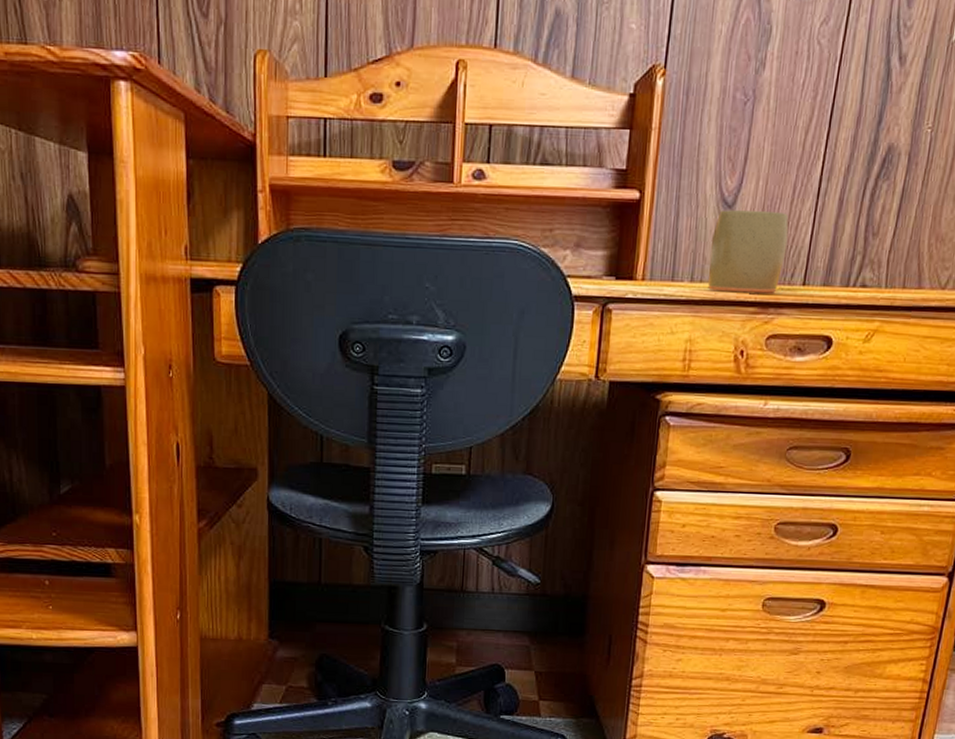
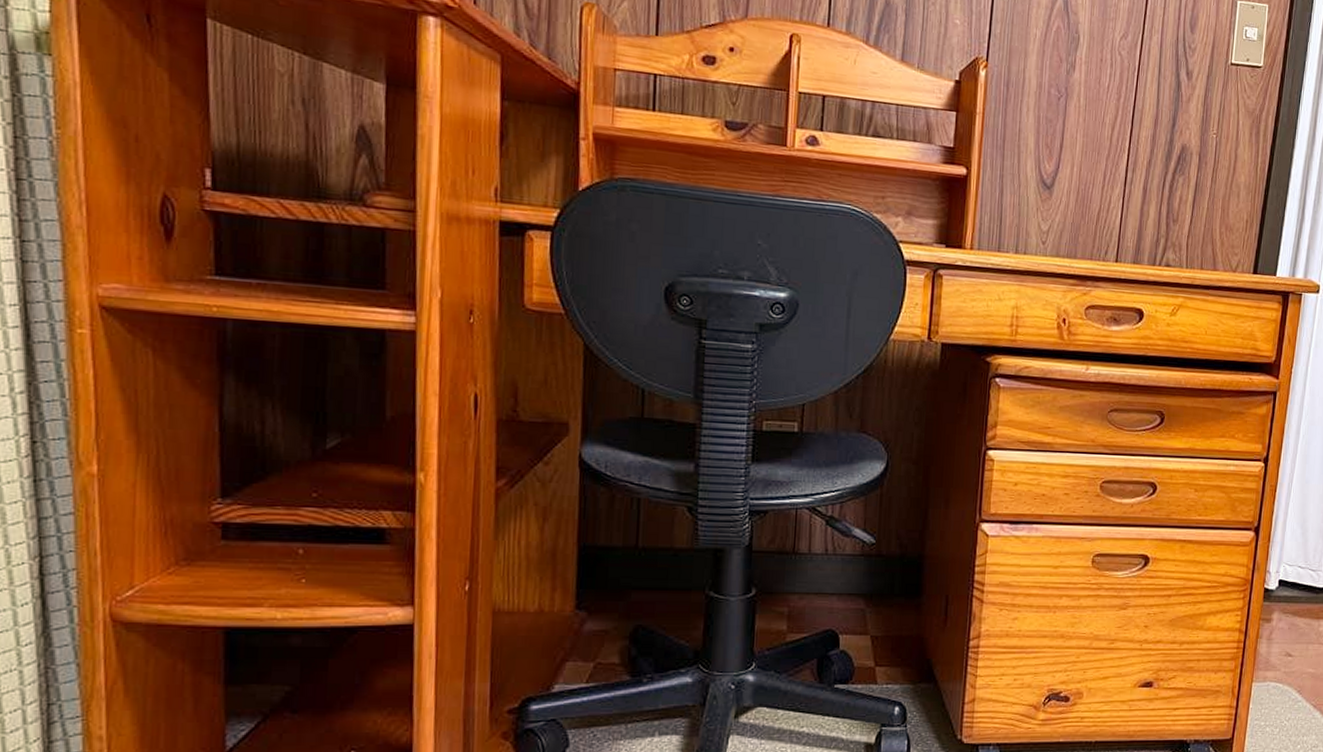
mug: present [708,210,789,294] -> none [1031,190,1101,268]

